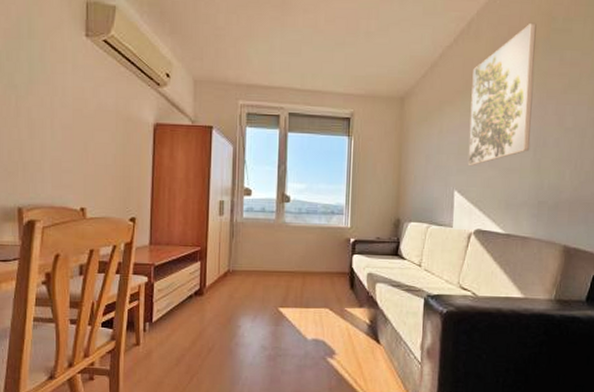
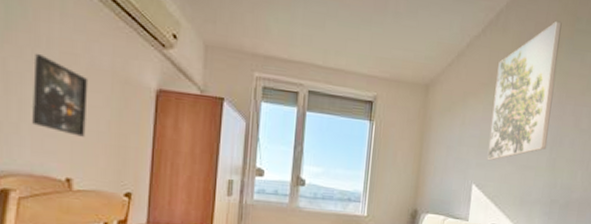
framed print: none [52,101,97,170] -> present [32,53,89,137]

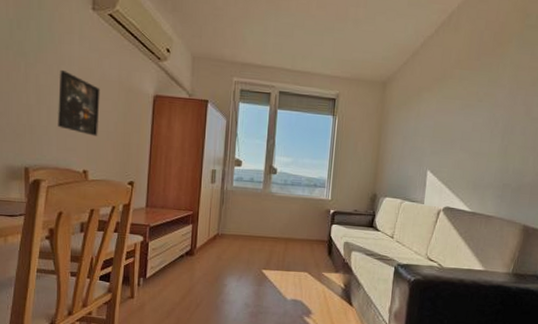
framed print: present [488,20,562,160] -> none [442,18,512,148]

